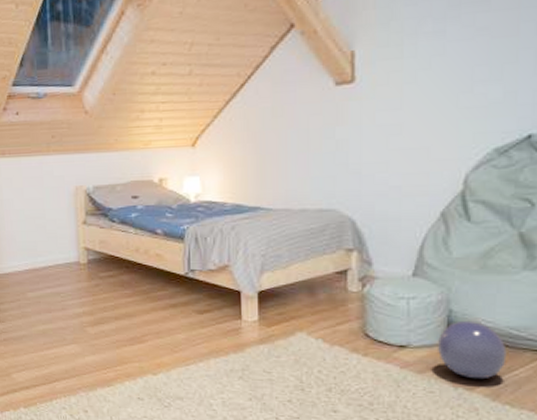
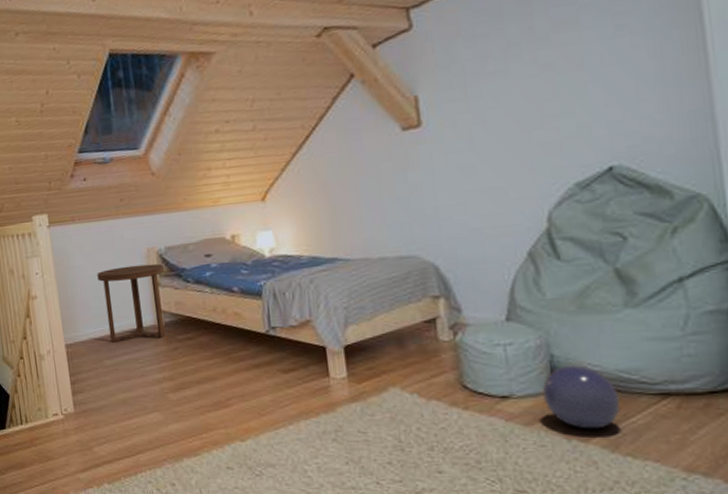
side table: none [24,202,91,276] -> present [97,263,166,342]

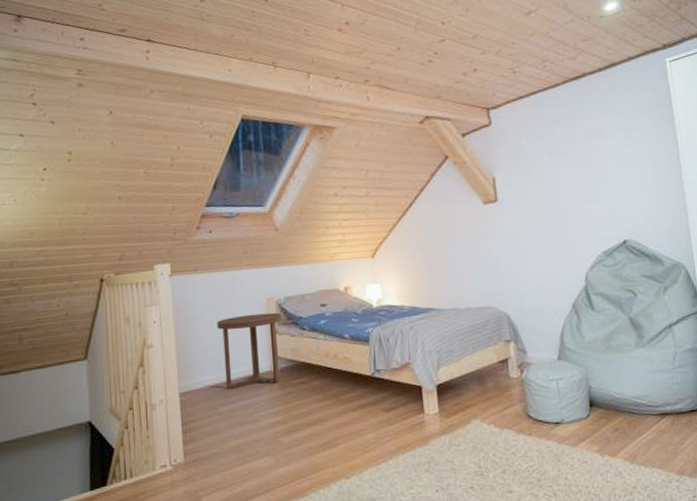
ball: present [543,366,621,429] -> none [584,395,636,446]

